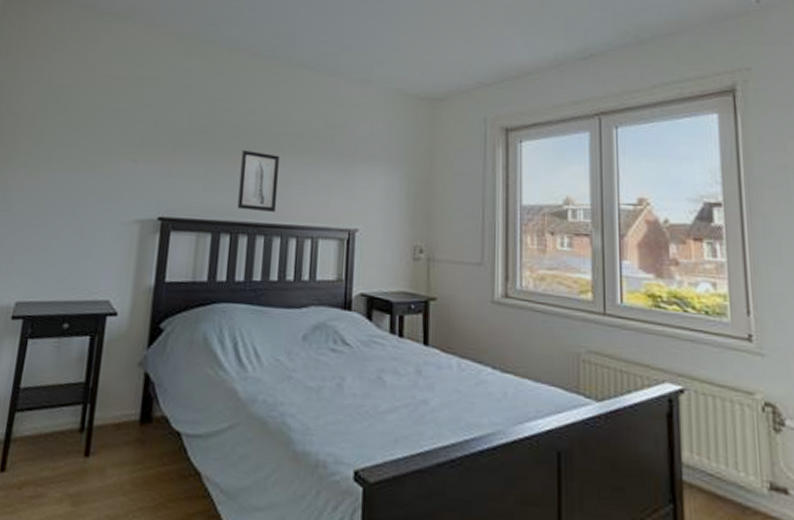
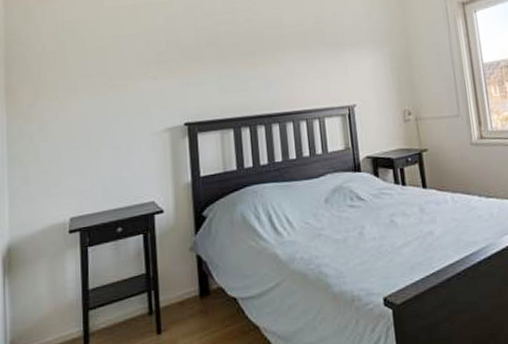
wall art: present [237,150,279,212] -> none [248,53,284,105]

